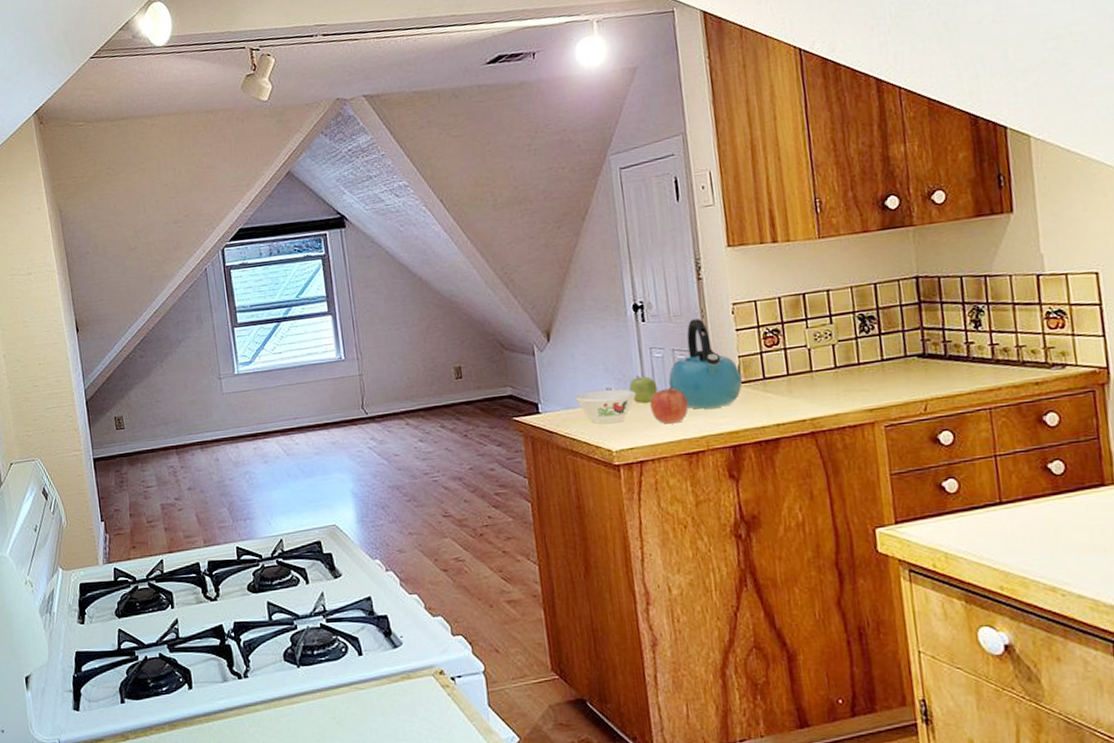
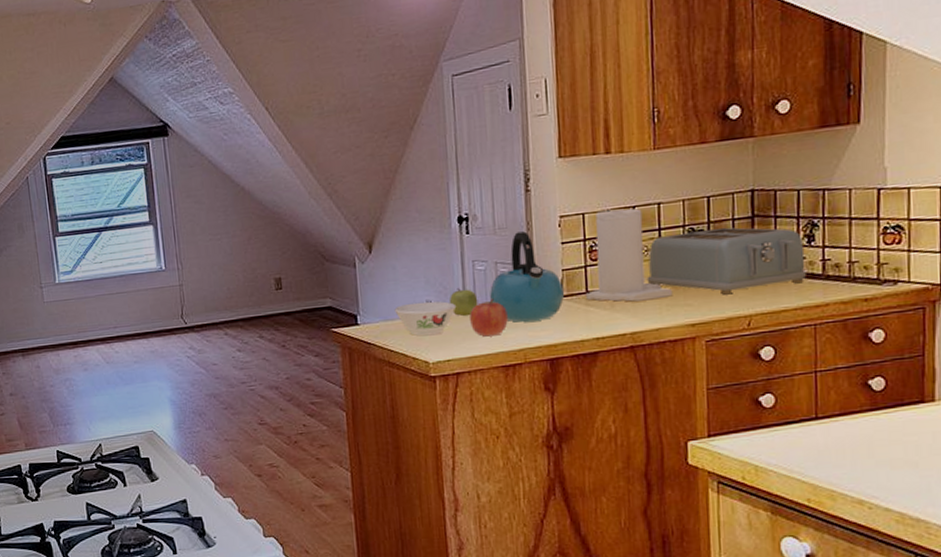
paper towel: none [764,295,849,388] -> present [586,208,673,302]
toaster: none [822,313,977,380] -> present [647,227,806,295]

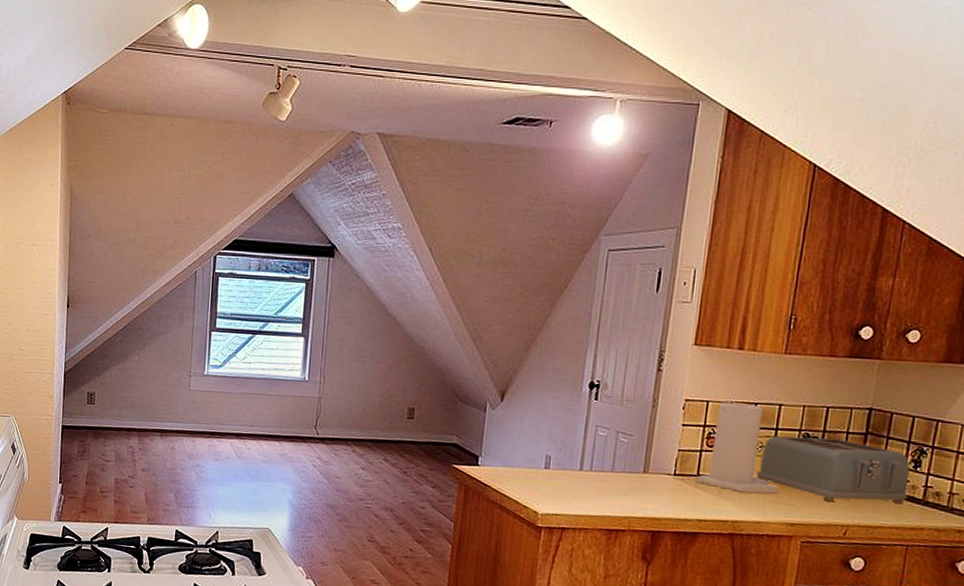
bowl: present [394,301,457,337] -> none [514,454,574,489]
fruit: present [449,288,478,317] -> none [567,449,595,477]
fruit: present [470,298,508,337] -> none [583,464,620,500]
kettle: present [490,231,564,322] -> none [606,407,677,494]

